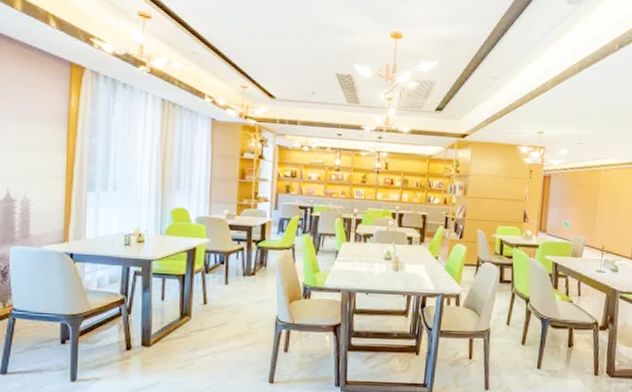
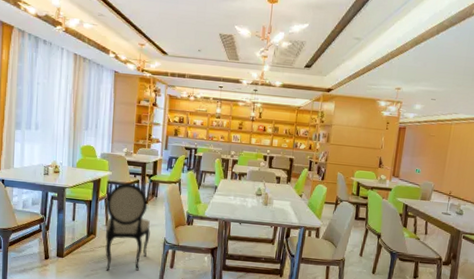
dining chair: none [203,251,259,360] -> present [105,182,150,271]

